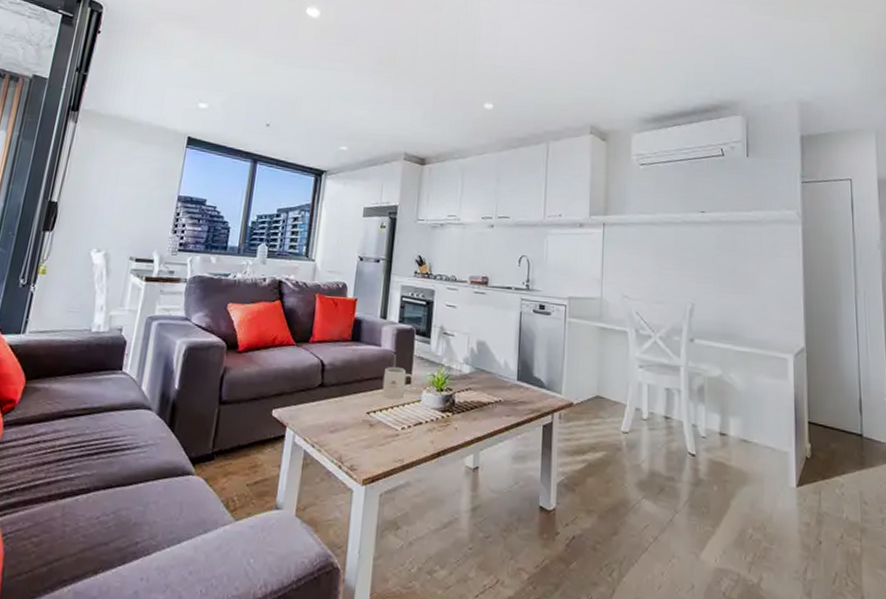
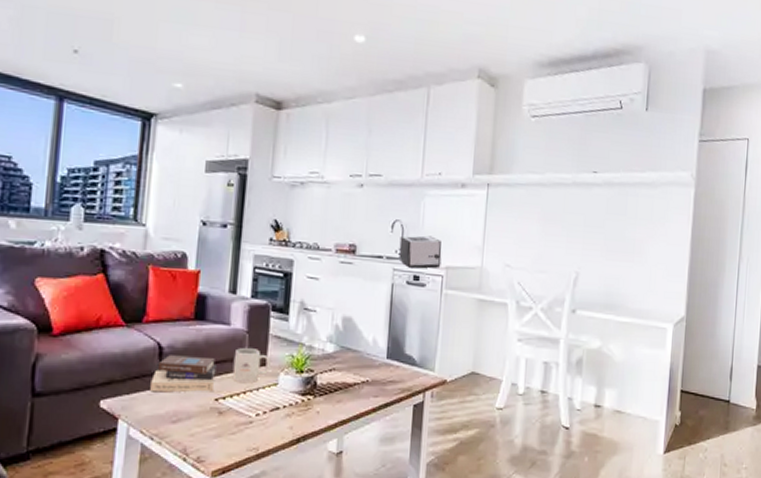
books: none [313,371,369,406] -> present [150,355,216,393]
toaster: none [526,269,564,299] -> present [399,235,442,269]

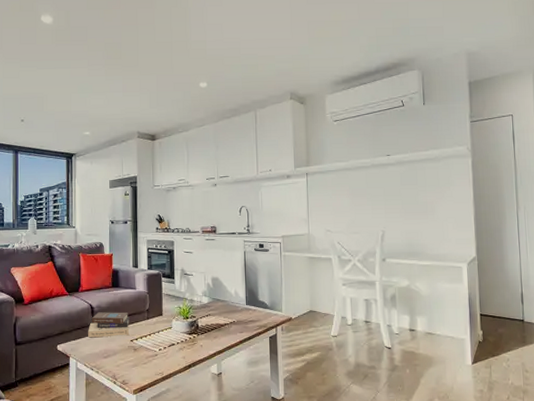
mug: present [232,347,271,384] -> none [140,303,165,329]
toaster: present [399,235,442,269] -> none [246,215,278,239]

